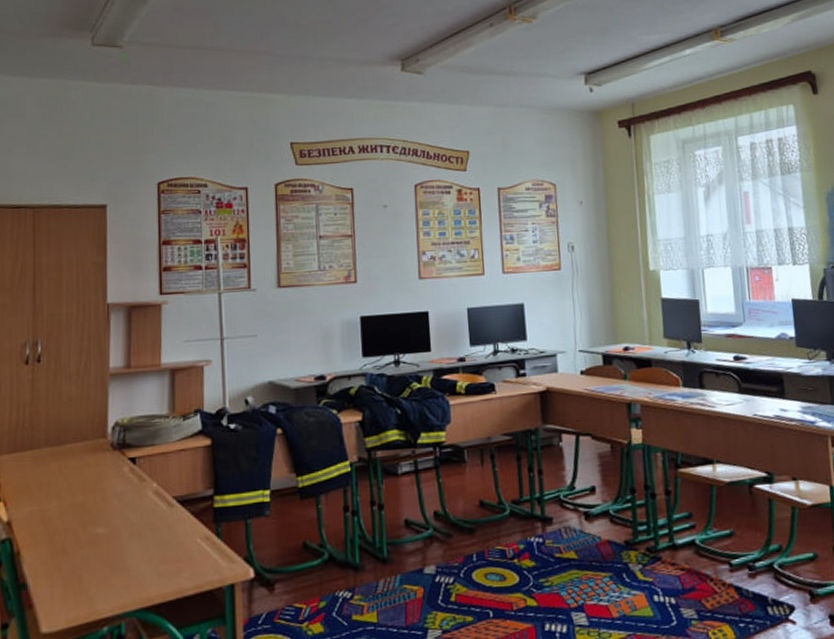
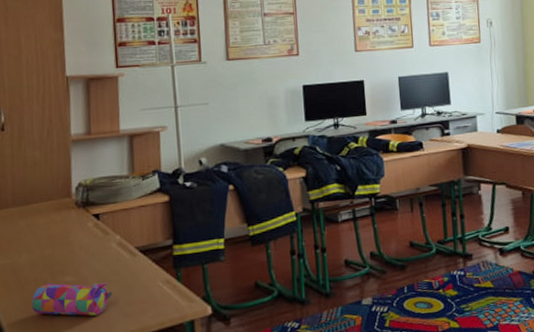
pencil case: none [59,534,146,575] -> present [31,282,112,316]

